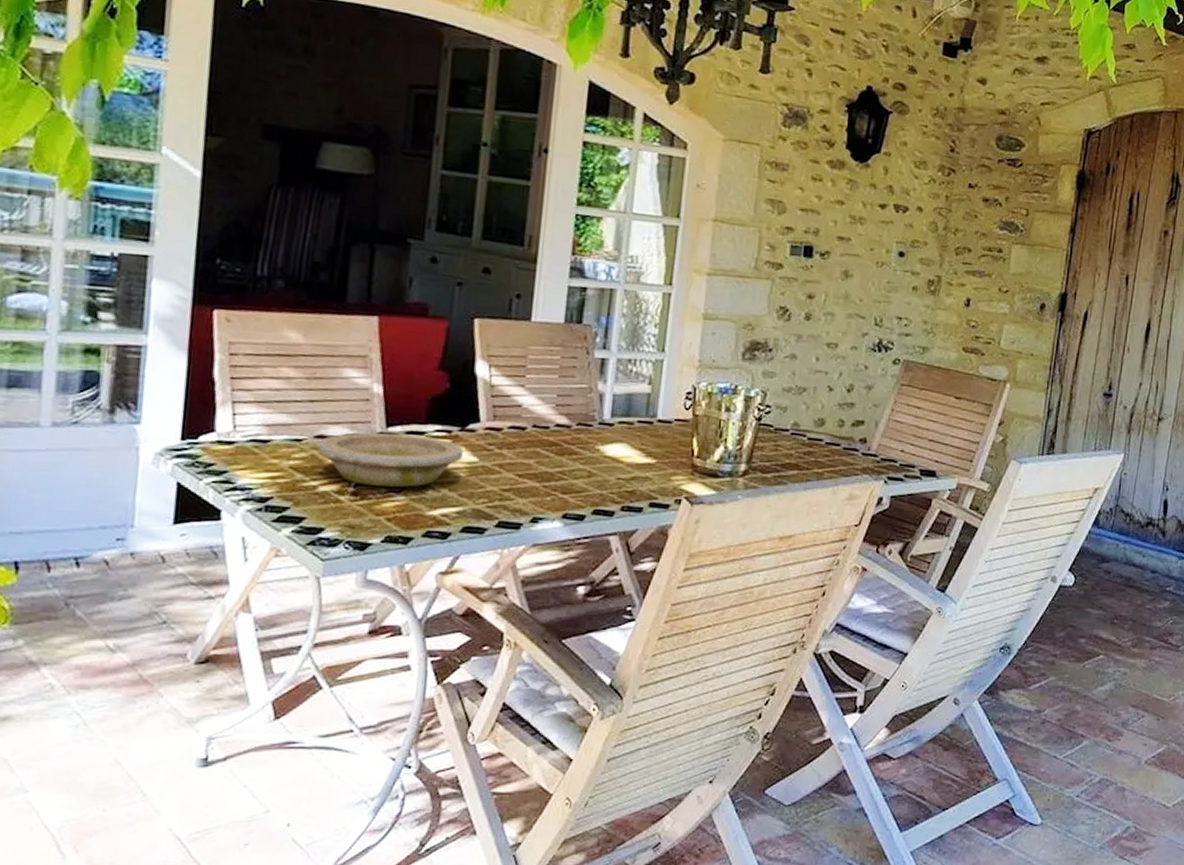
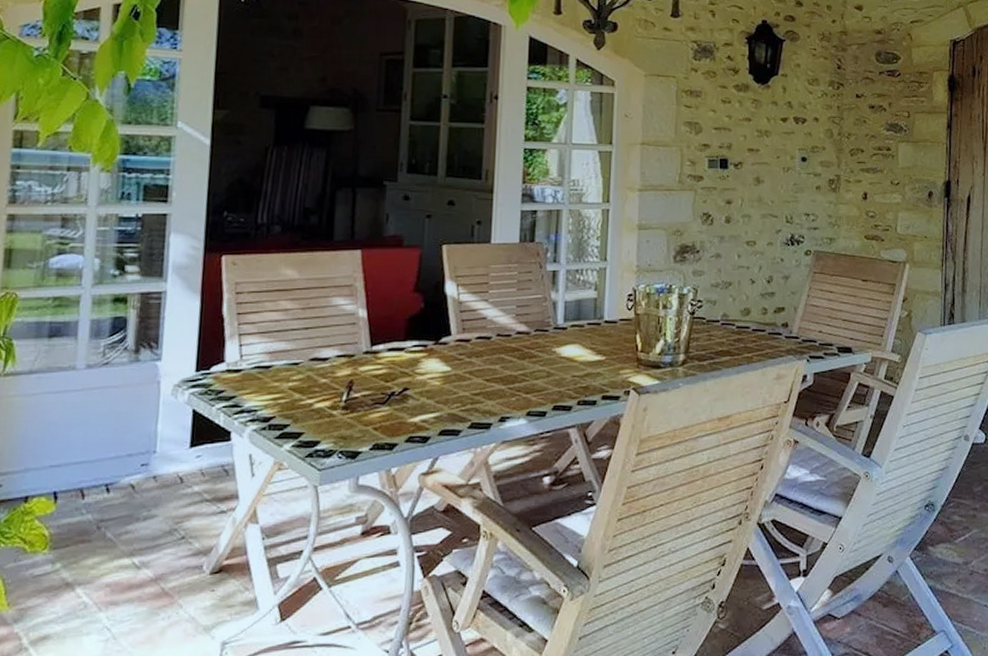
bowl: present [317,432,463,487] -> none [312,351,438,399]

